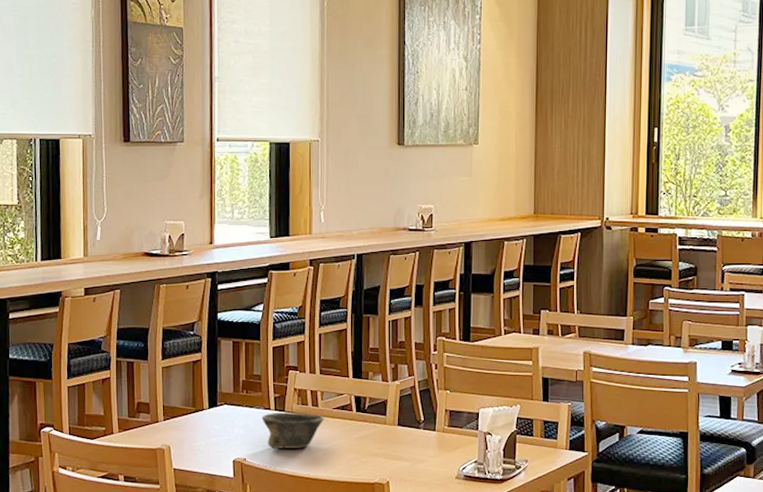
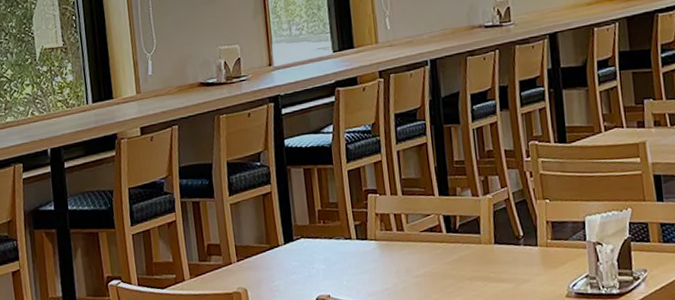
bowl: present [262,413,324,449] -> none [343,239,412,282]

